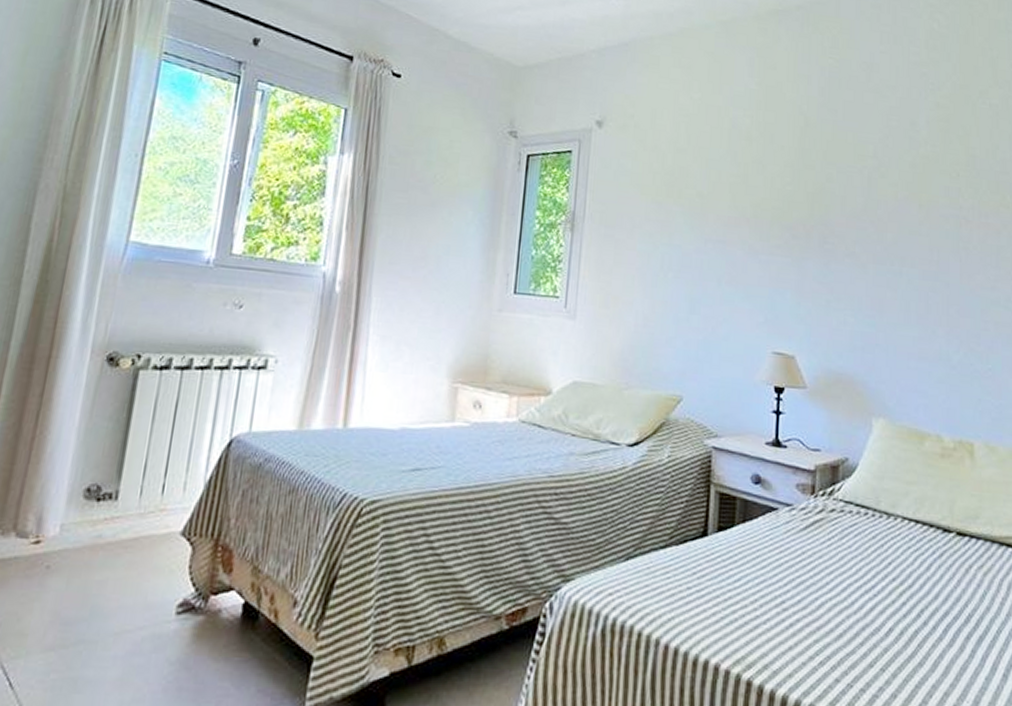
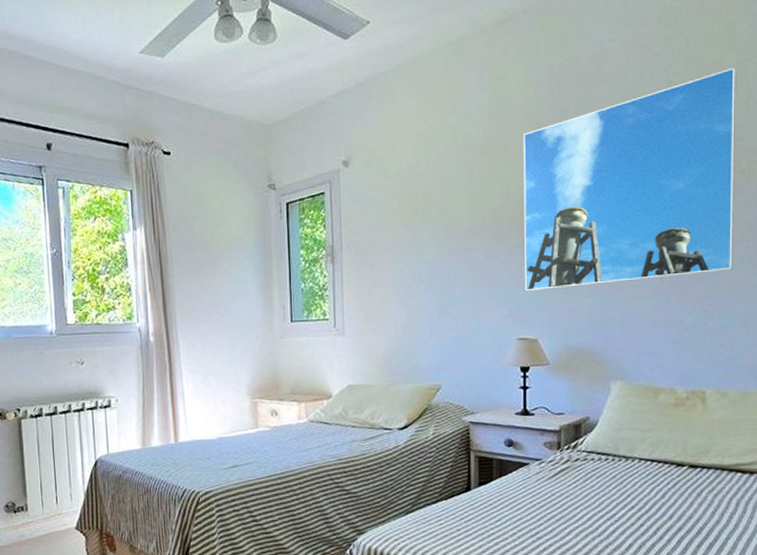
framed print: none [785,101,1001,309] -> present [523,67,737,292]

